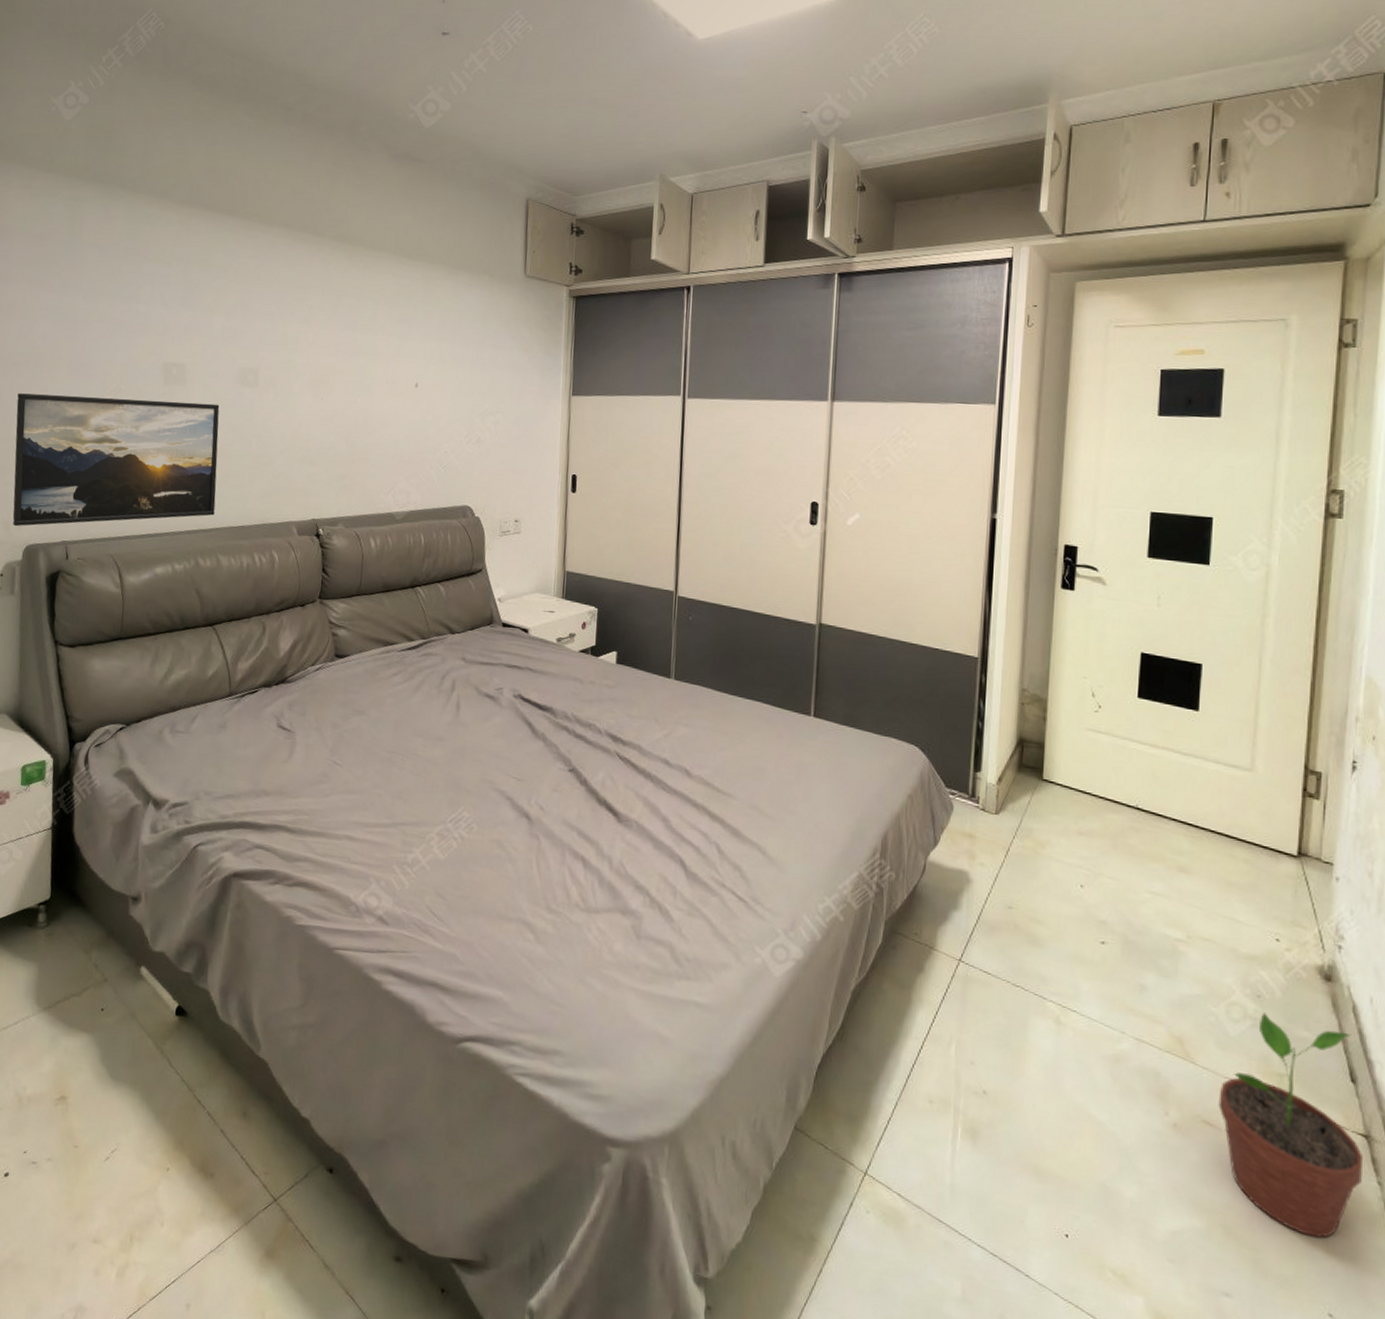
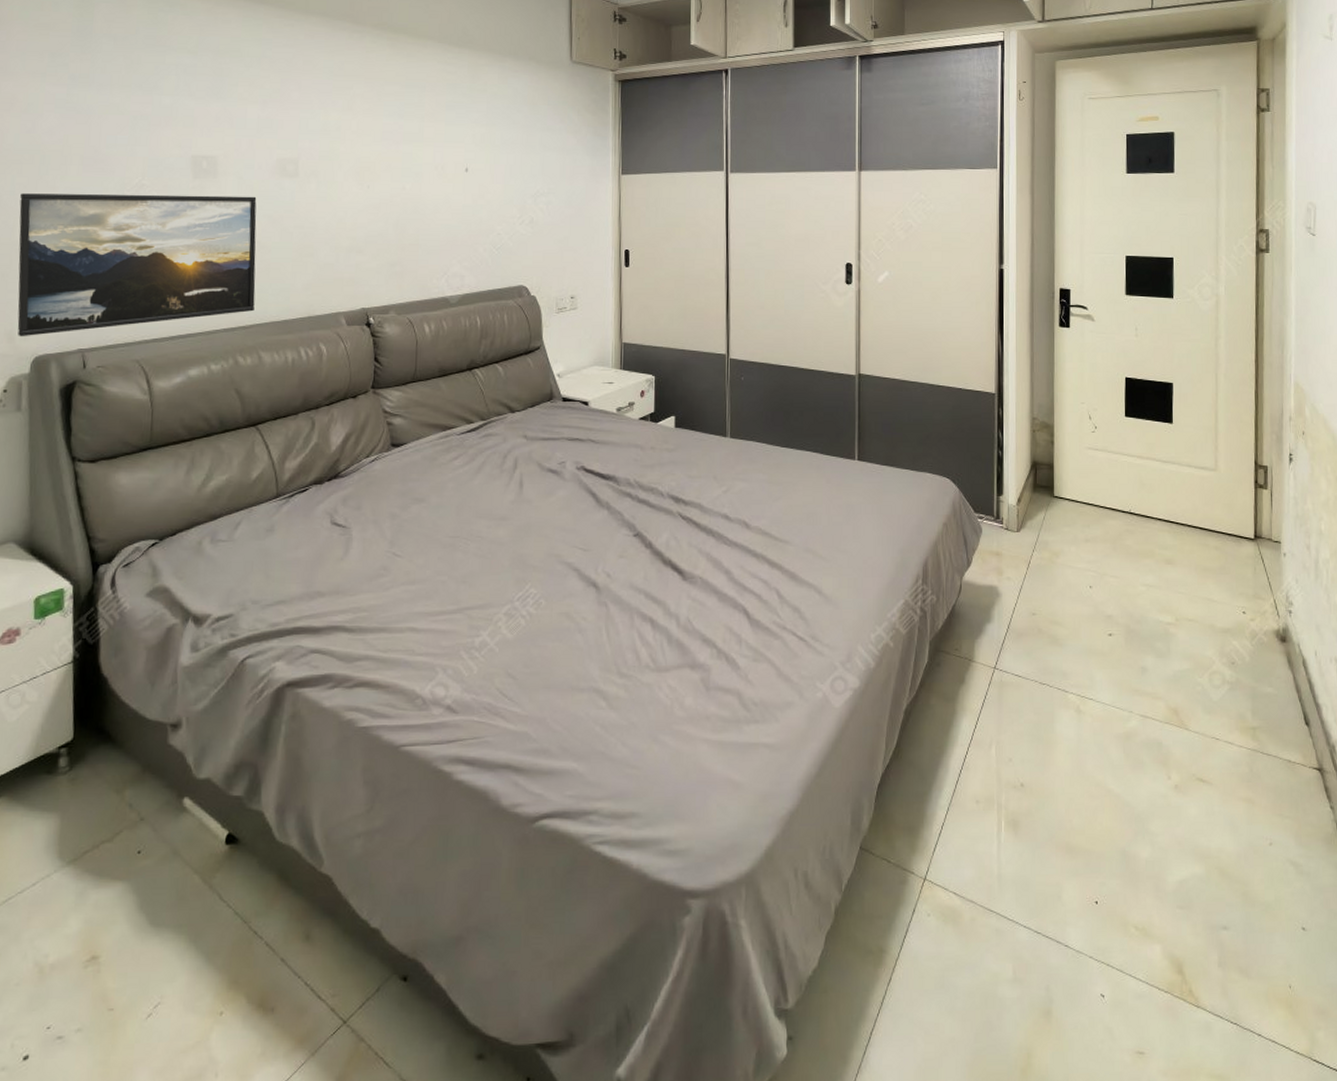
potted plant: present [1218,1012,1364,1238] -> none [1208,676,1319,863]

